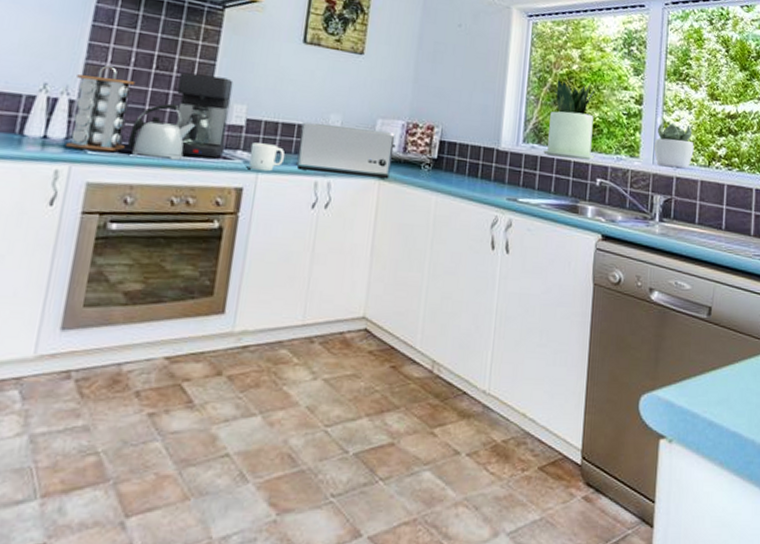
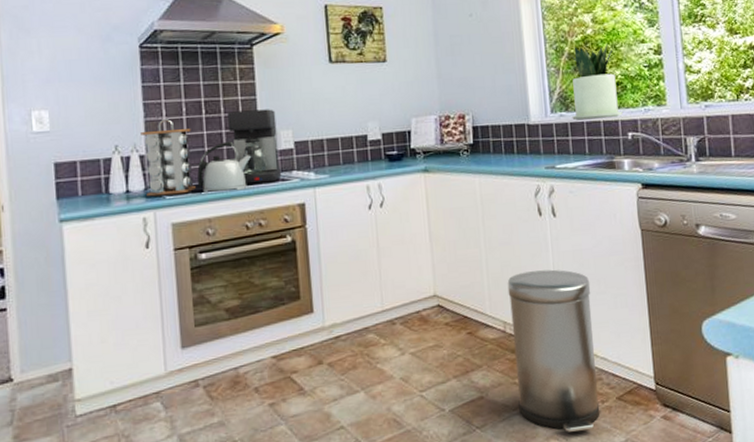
mug: present [249,142,285,172] -> none [303,160,336,186]
toaster: present [295,121,396,180] -> none [344,127,433,178]
pedal bin: none [431,308,532,500] -> present [507,269,600,432]
succulent plant: present [653,123,694,169] -> none [679,65,720,109]

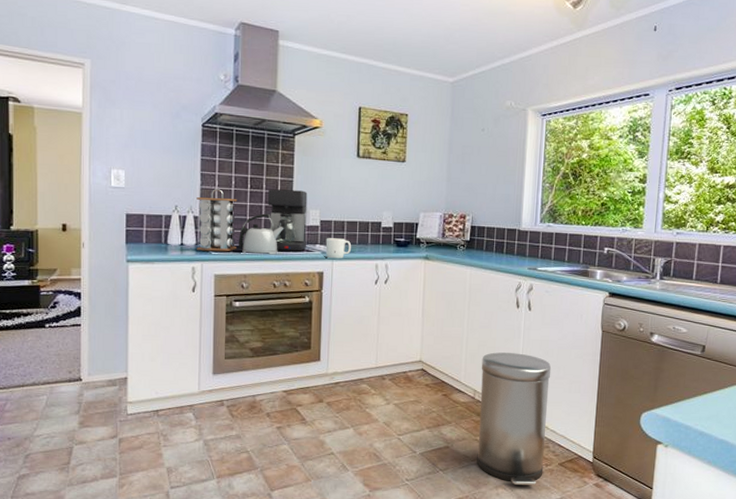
mug: none [303,160,336,186] -> present [325,238,352,259]
planter: present [571,43,624,121] -> none [557,168,604,233]

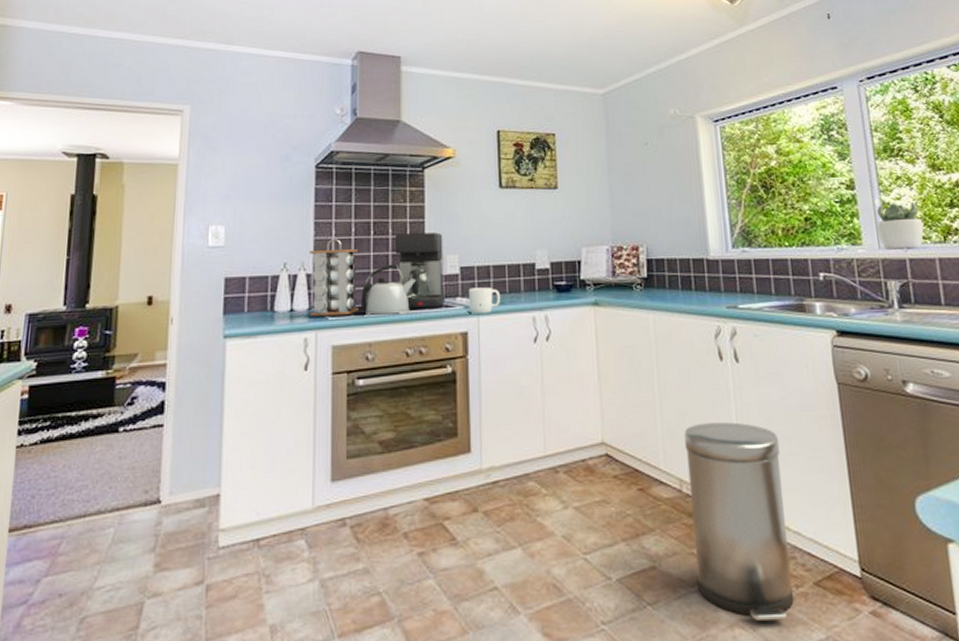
succulent plant: none [655,197,694,235] -> present [876,202,924,250]

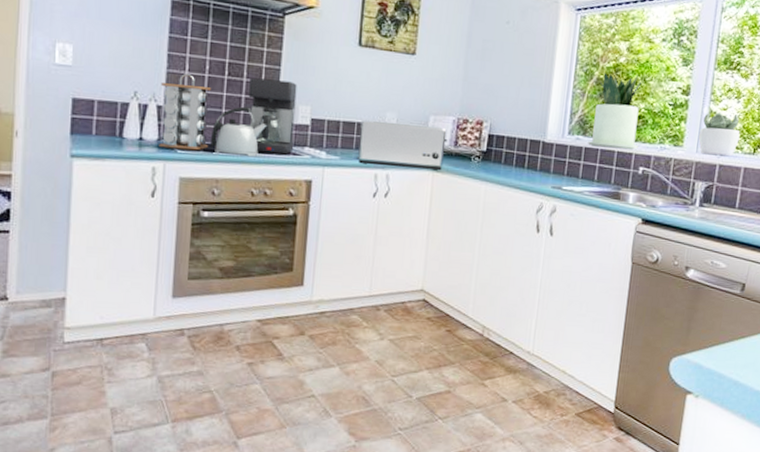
mug: present [468,287,501,314] -> none [315,140,348,166]
toaster: none [511,258,604,308] -> present [356,119,447,171]
pedal bin: present [684,422,795,620] -> none [482,283,573,438]
planter: none [754,176,814,257] -> present [587,73,641,150]

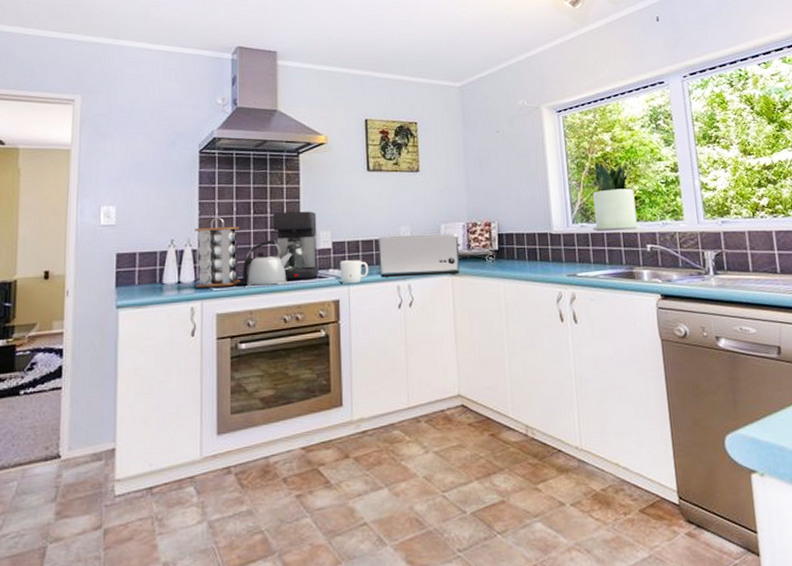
mug: none [315,140,348,166] -> present [339,260,369,284]
succulent plant: present [698,113,740,157] -> none [695,183,736,224]

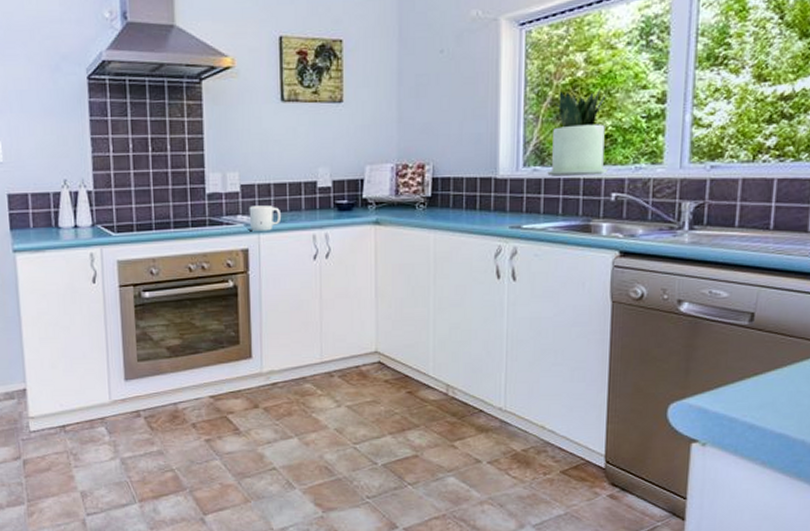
spice rack: present [195,217,240,289] -> none [88,155,141,234]
kettle: present [242,239,293,287] -> none [142,181,197,233]
coffee maker: present [273,211,319,280] -> none [174,149,226,226]
toaster: present [378,233,460,278] -> none [292,176,387,226]

